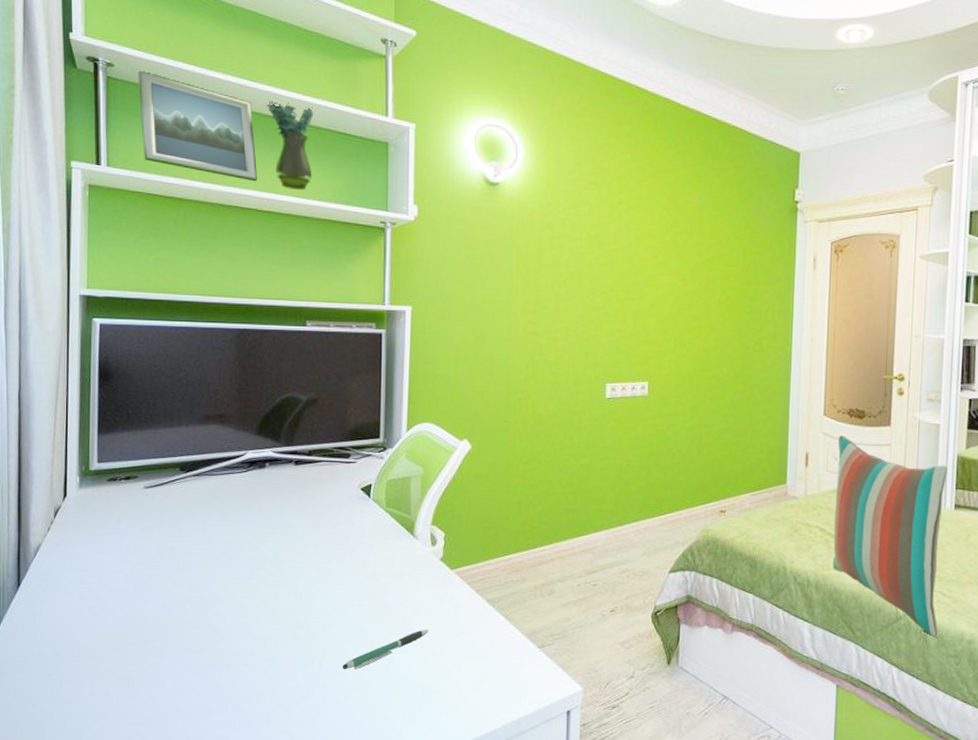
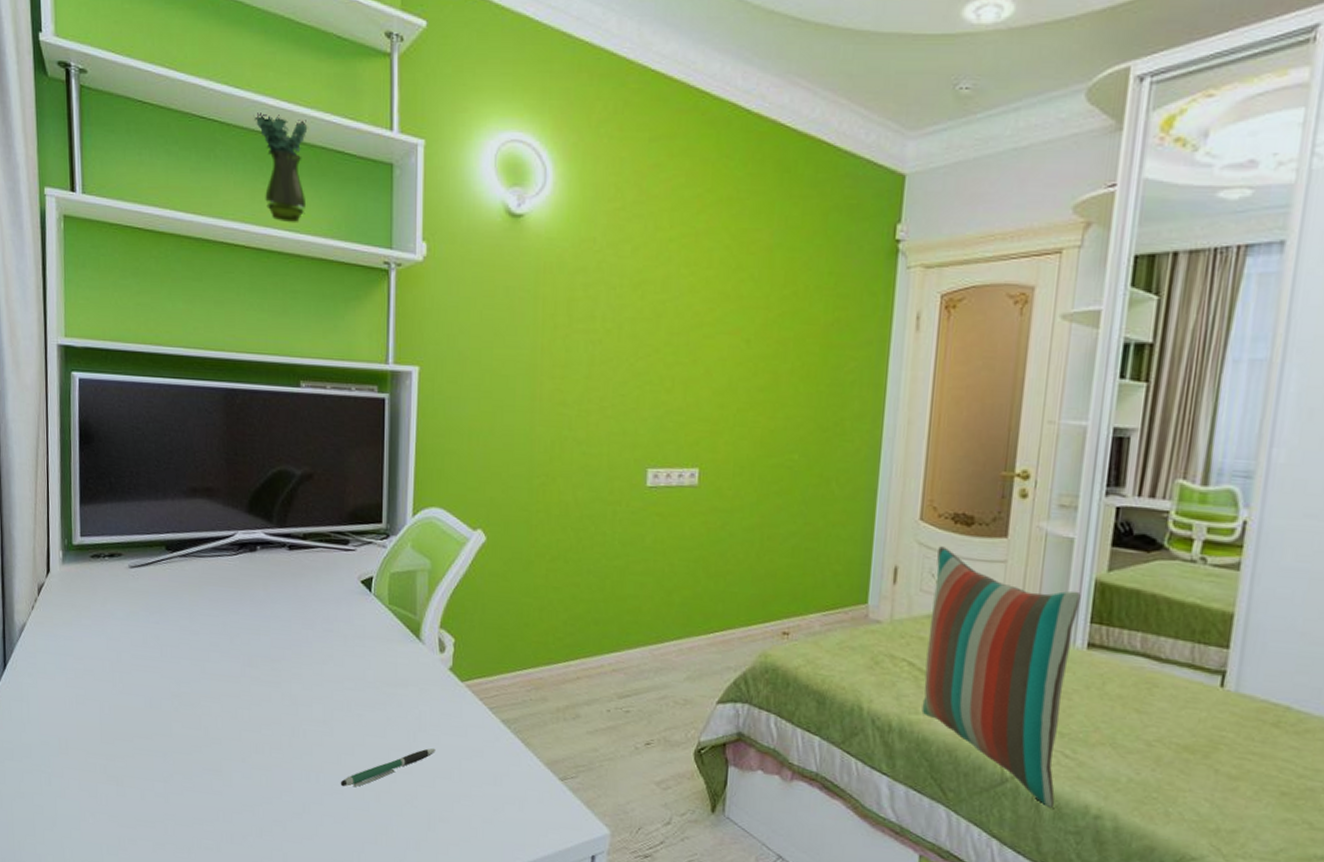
picture frame: present [138,71,257,182] -> none [113,78,245,212]

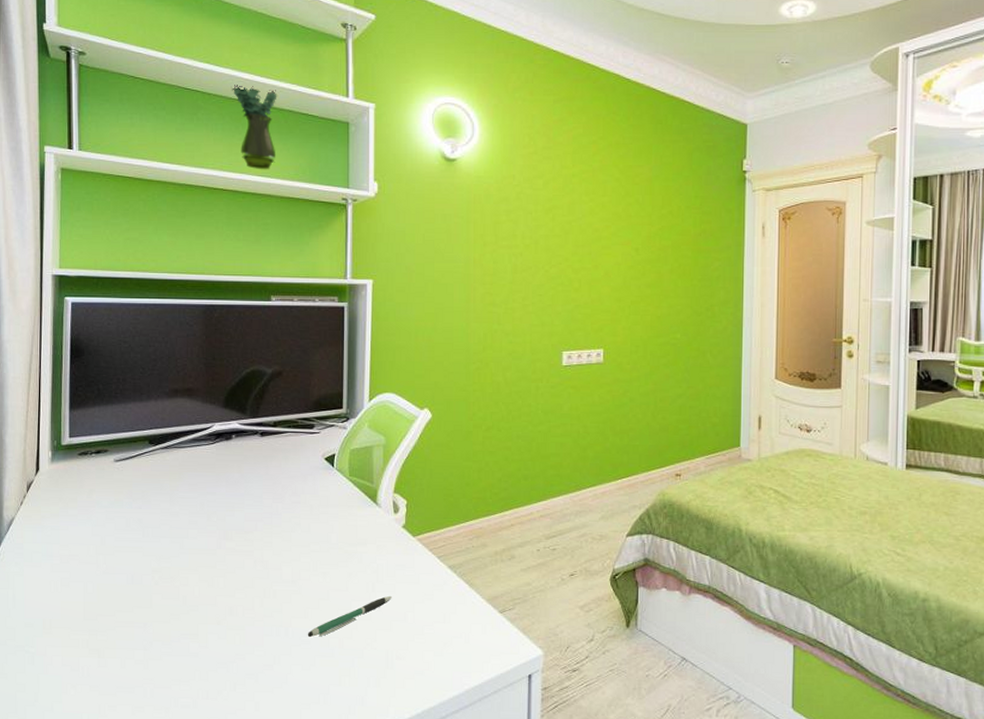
pillow: present [921,546,1081,809] -> none [787,398,898,597]

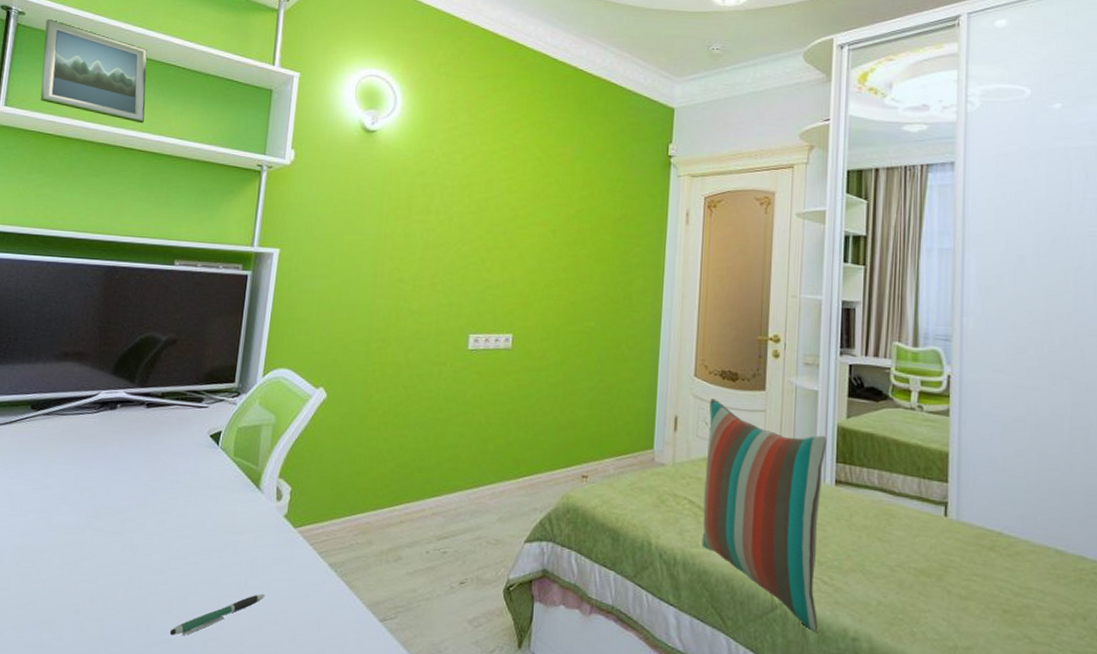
picture frame: none [108,59,223,163] -> present [40,19,147,124]
vase: present [232,85,277,170] -> none [161,49,205,133]
pillow: none [787,398,898,597] -> present [701,398,827,633]

